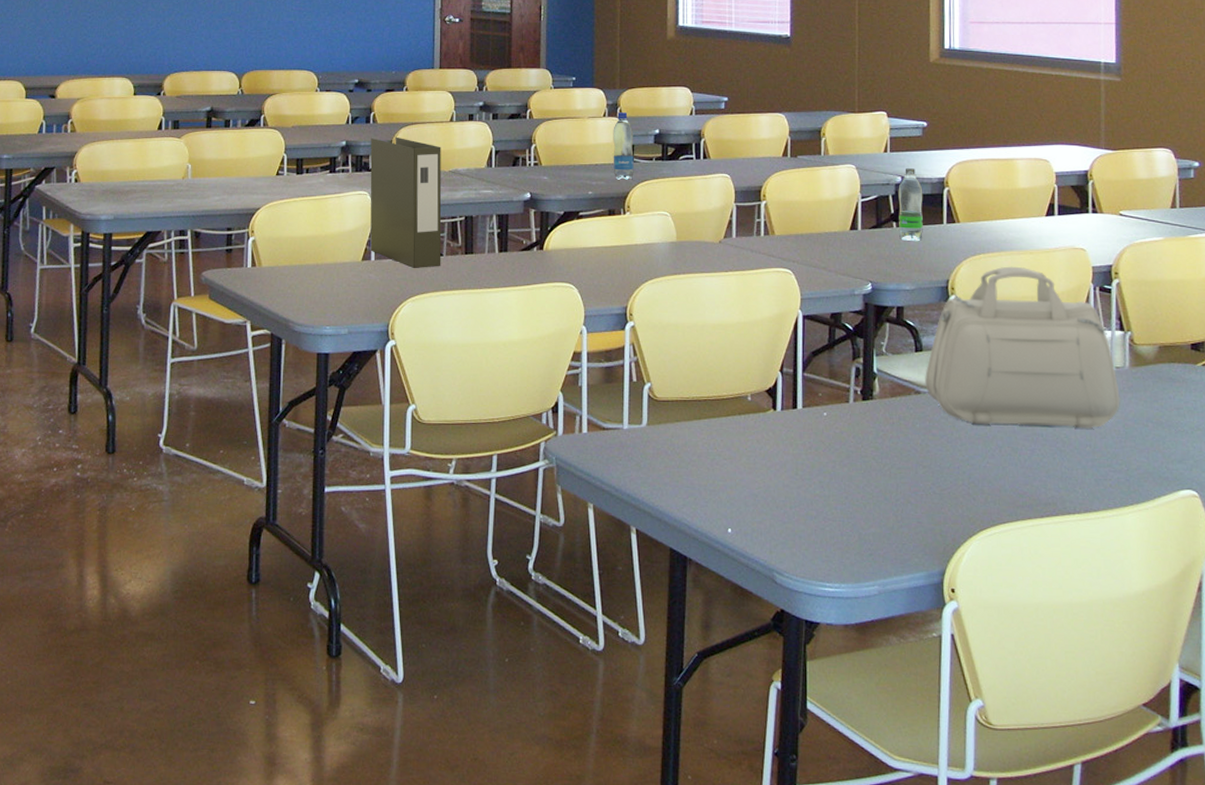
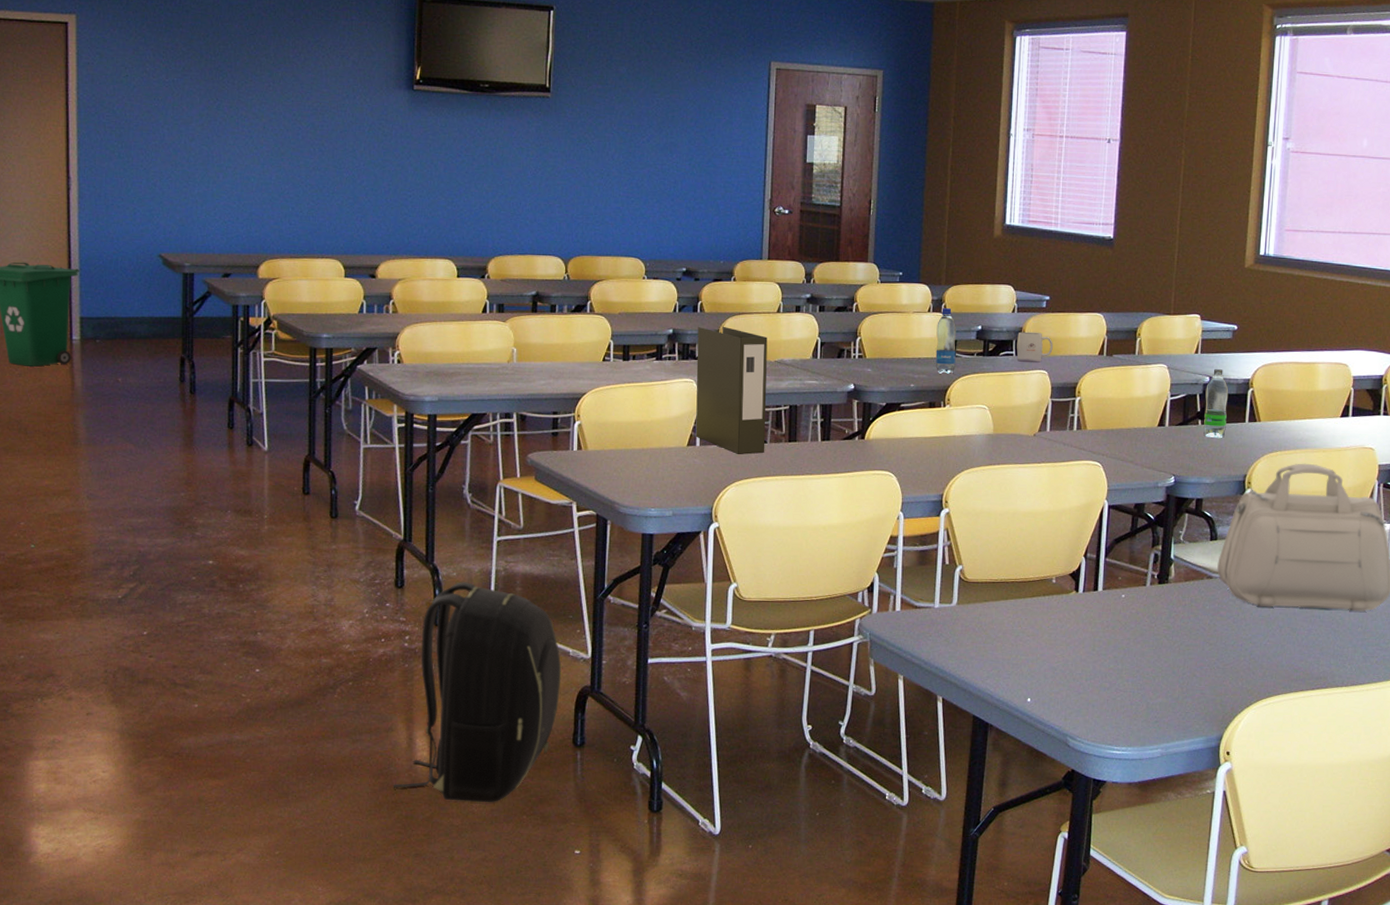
backpack: none [62,406,236,646] -> present [393,582,562,802]
mug: none [697,134,734,167] -> present [1016,331,1053,363]

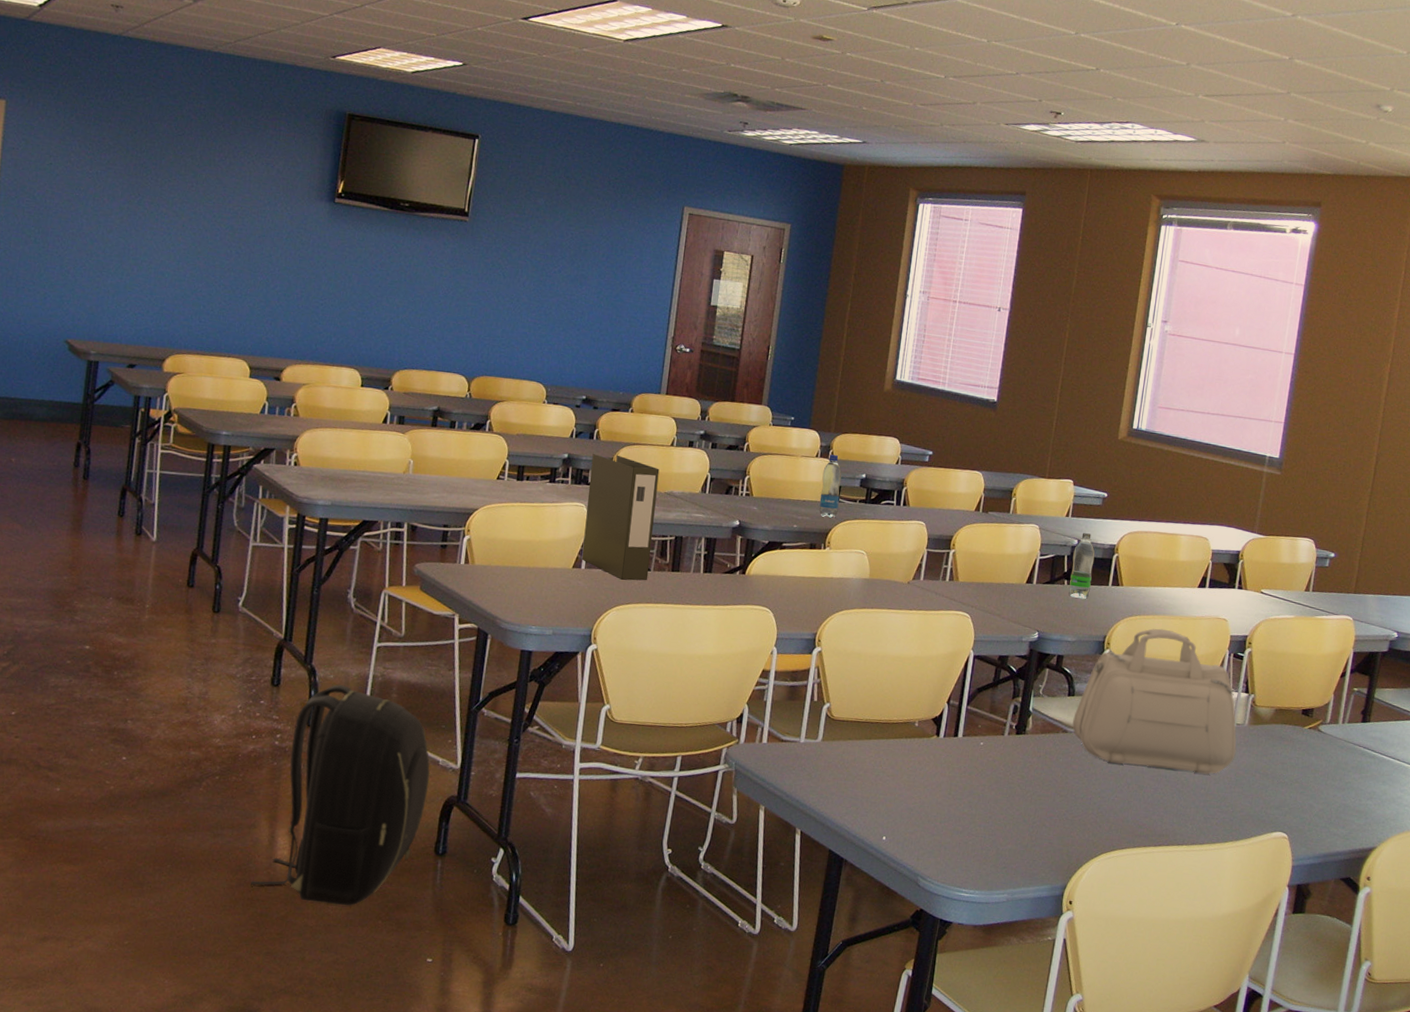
mug: present [1016,331,1053,363] -> none [897,483,933,514]

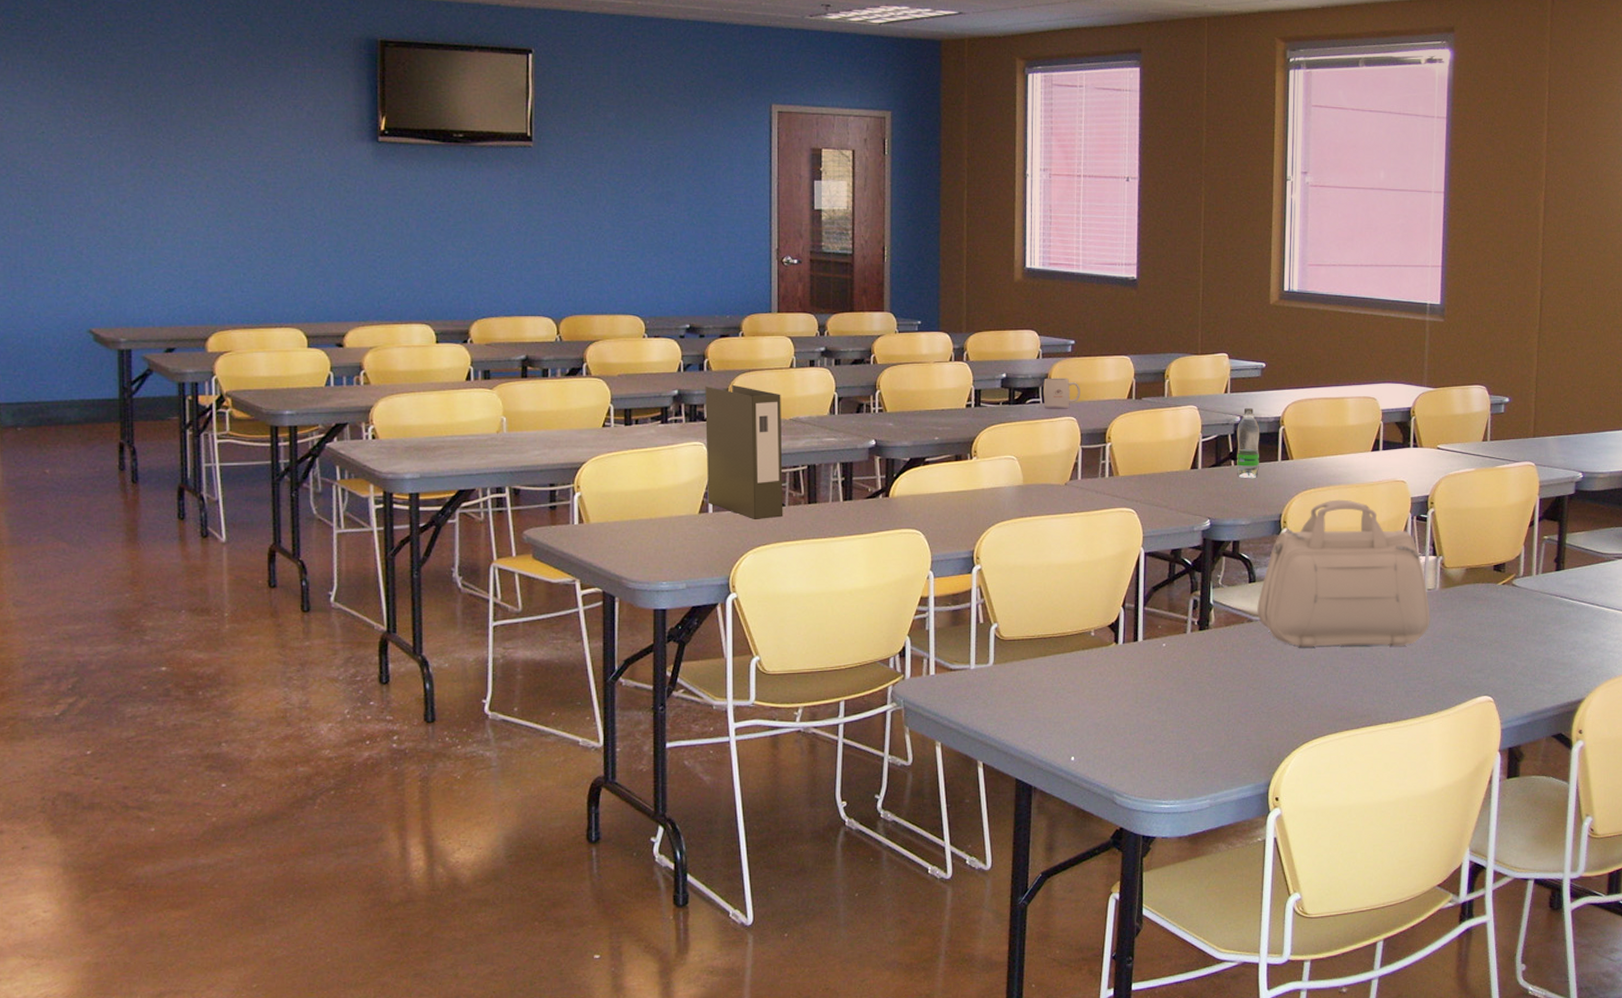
backpack: present [250,684,430,906] -> none [385,673,571,913]
bottle: present [818,454,842,518] -> none [959,357,981,425]
mug: none [897,483,933,514] -> present [1043,378,1080,410]

